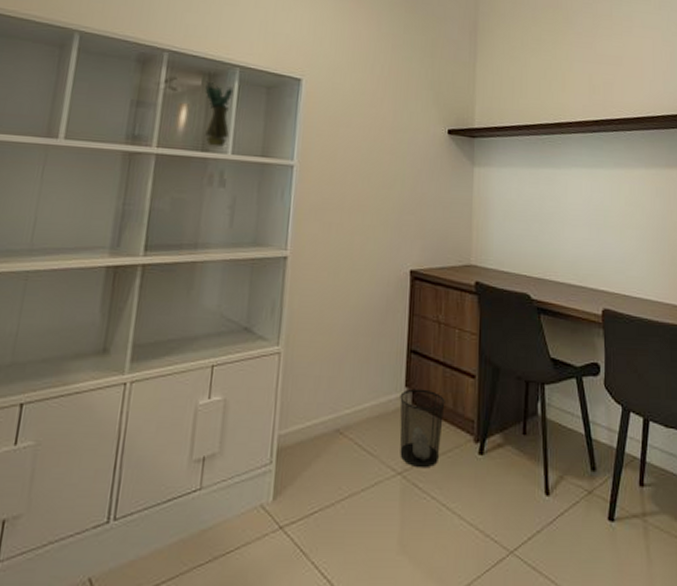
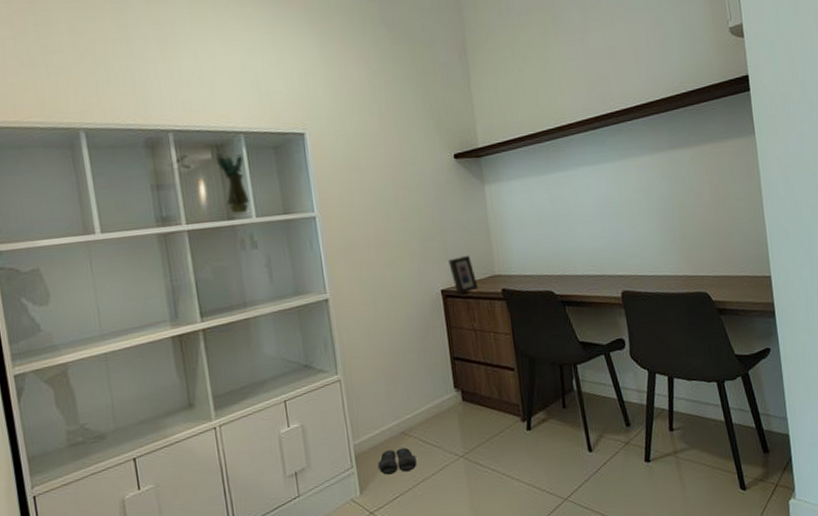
slippers: none [301,449,347,481] -> present [378,447,417,475]
waste bin: present [399,388,446,468] -> none [451,387,493,450]
picture frame: none [423,237,451,279] -> present [448,256,479,295]

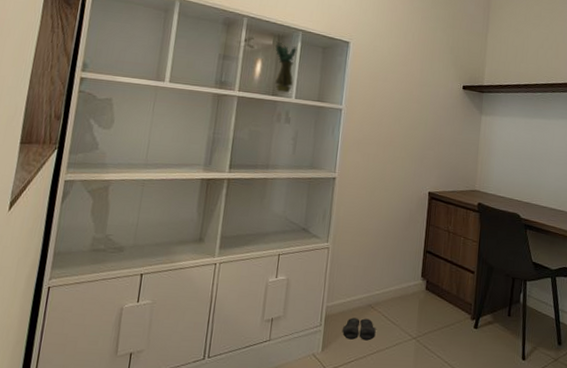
picture frame: present [448,256,479,295] -> none [439,168,460,200]

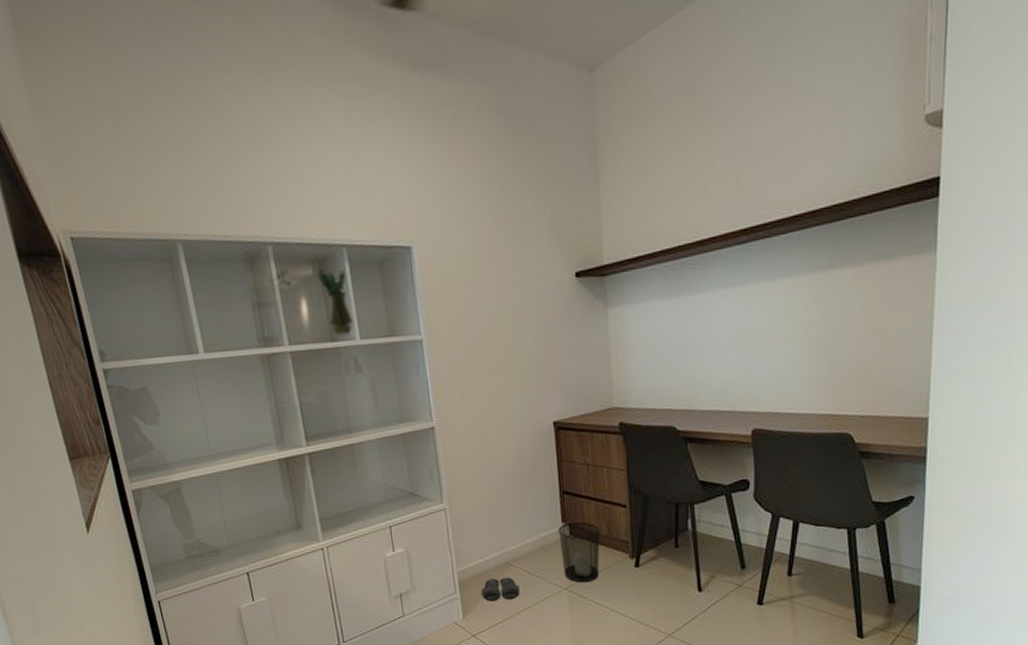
waste bin: none [415,278,451,336] -> present [558,522,600,583]

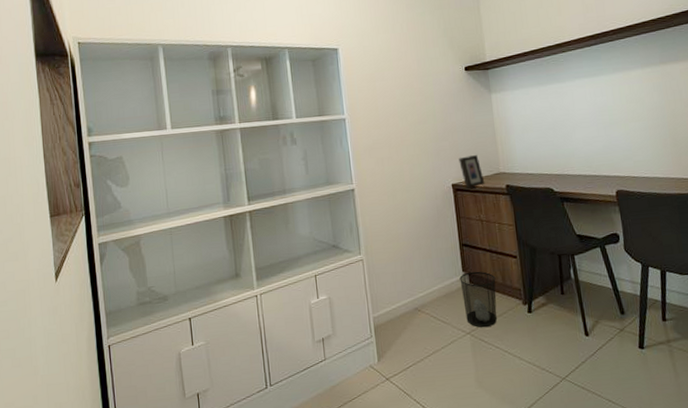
vase: present [317,268,353,336] -> none [264,64,291,116]
slippers: present [481,577,520,602] -> none [394,322,428,346]
picture frame: none [563,386,594,427] -> present [459,155,485,189]

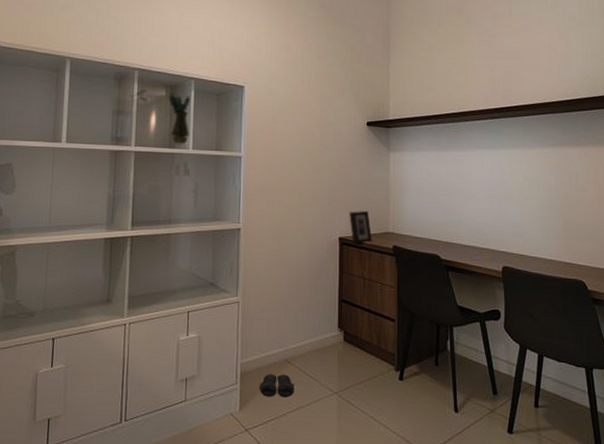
vase: none [264,64,291,116] -> present [168,92,191,145]
slippers: none [394,322,428,346] -> present [260,374,295,398]
waste bin: present [459,271,497,328] -> none [334,329,371,390]

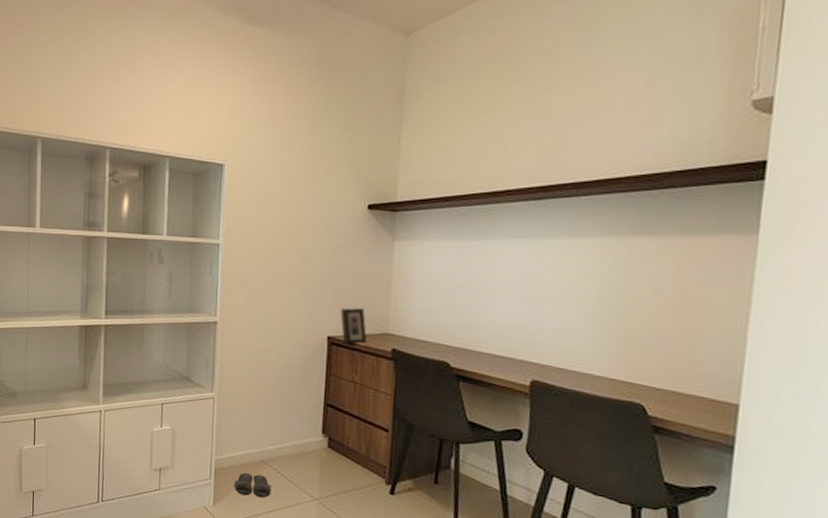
vase: present [168,92,191,145] -> none [141,172,165,231]

